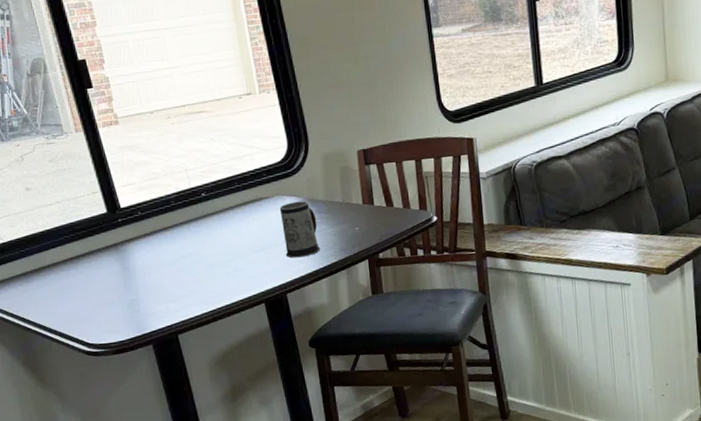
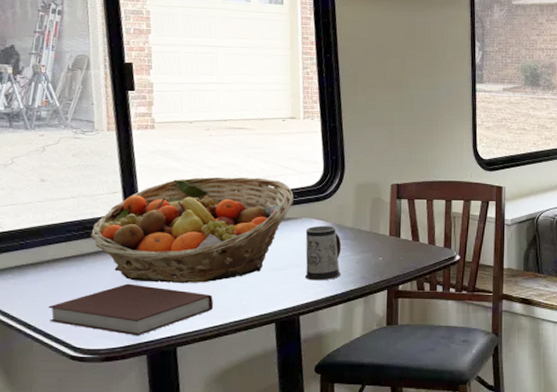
notebook: none [57,279,204,328] -> present [48,283,213,336]
fruit basket: none [80,160,263,277] -> present [90,176,294,284]

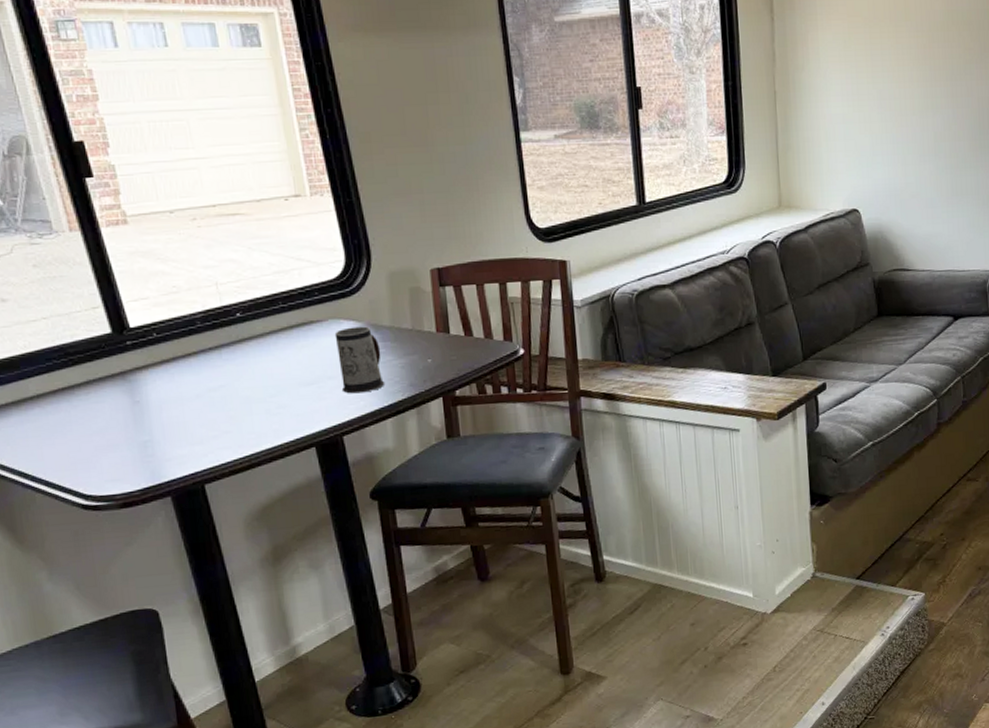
notebook: present [48,283,213,336] -> none [43,415,239,476]
fruit basket: present [90,176,294,284] -> none [74,274,315,413]

